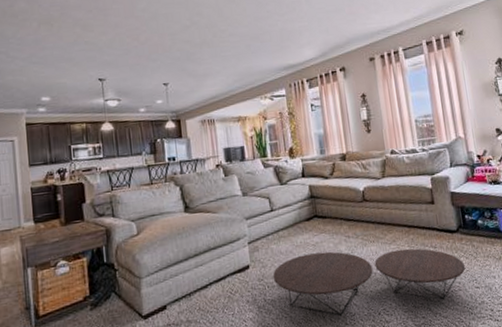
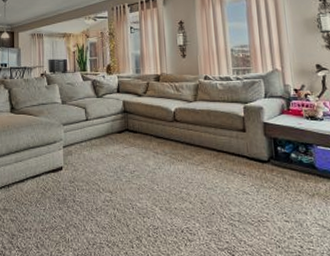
coffee table: present [272,248,466,316] -> none [83,164,275,228]

